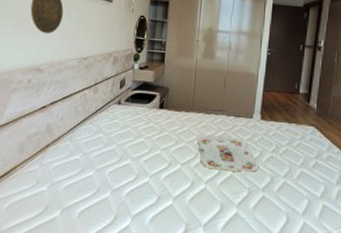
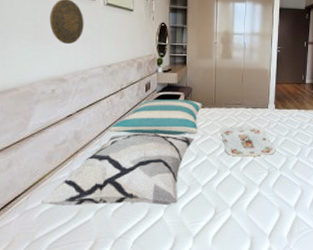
decorative pillow: none [10,132,168,214] -> present [40,133,194,206]
pillow: none [81,97,179,139] -> present [110,100,202,135]

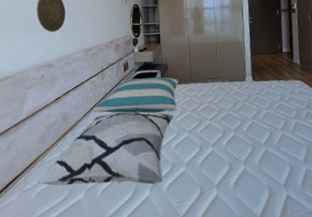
serving tray: present [221,126,276,157] -> none [199,100,258,133]

